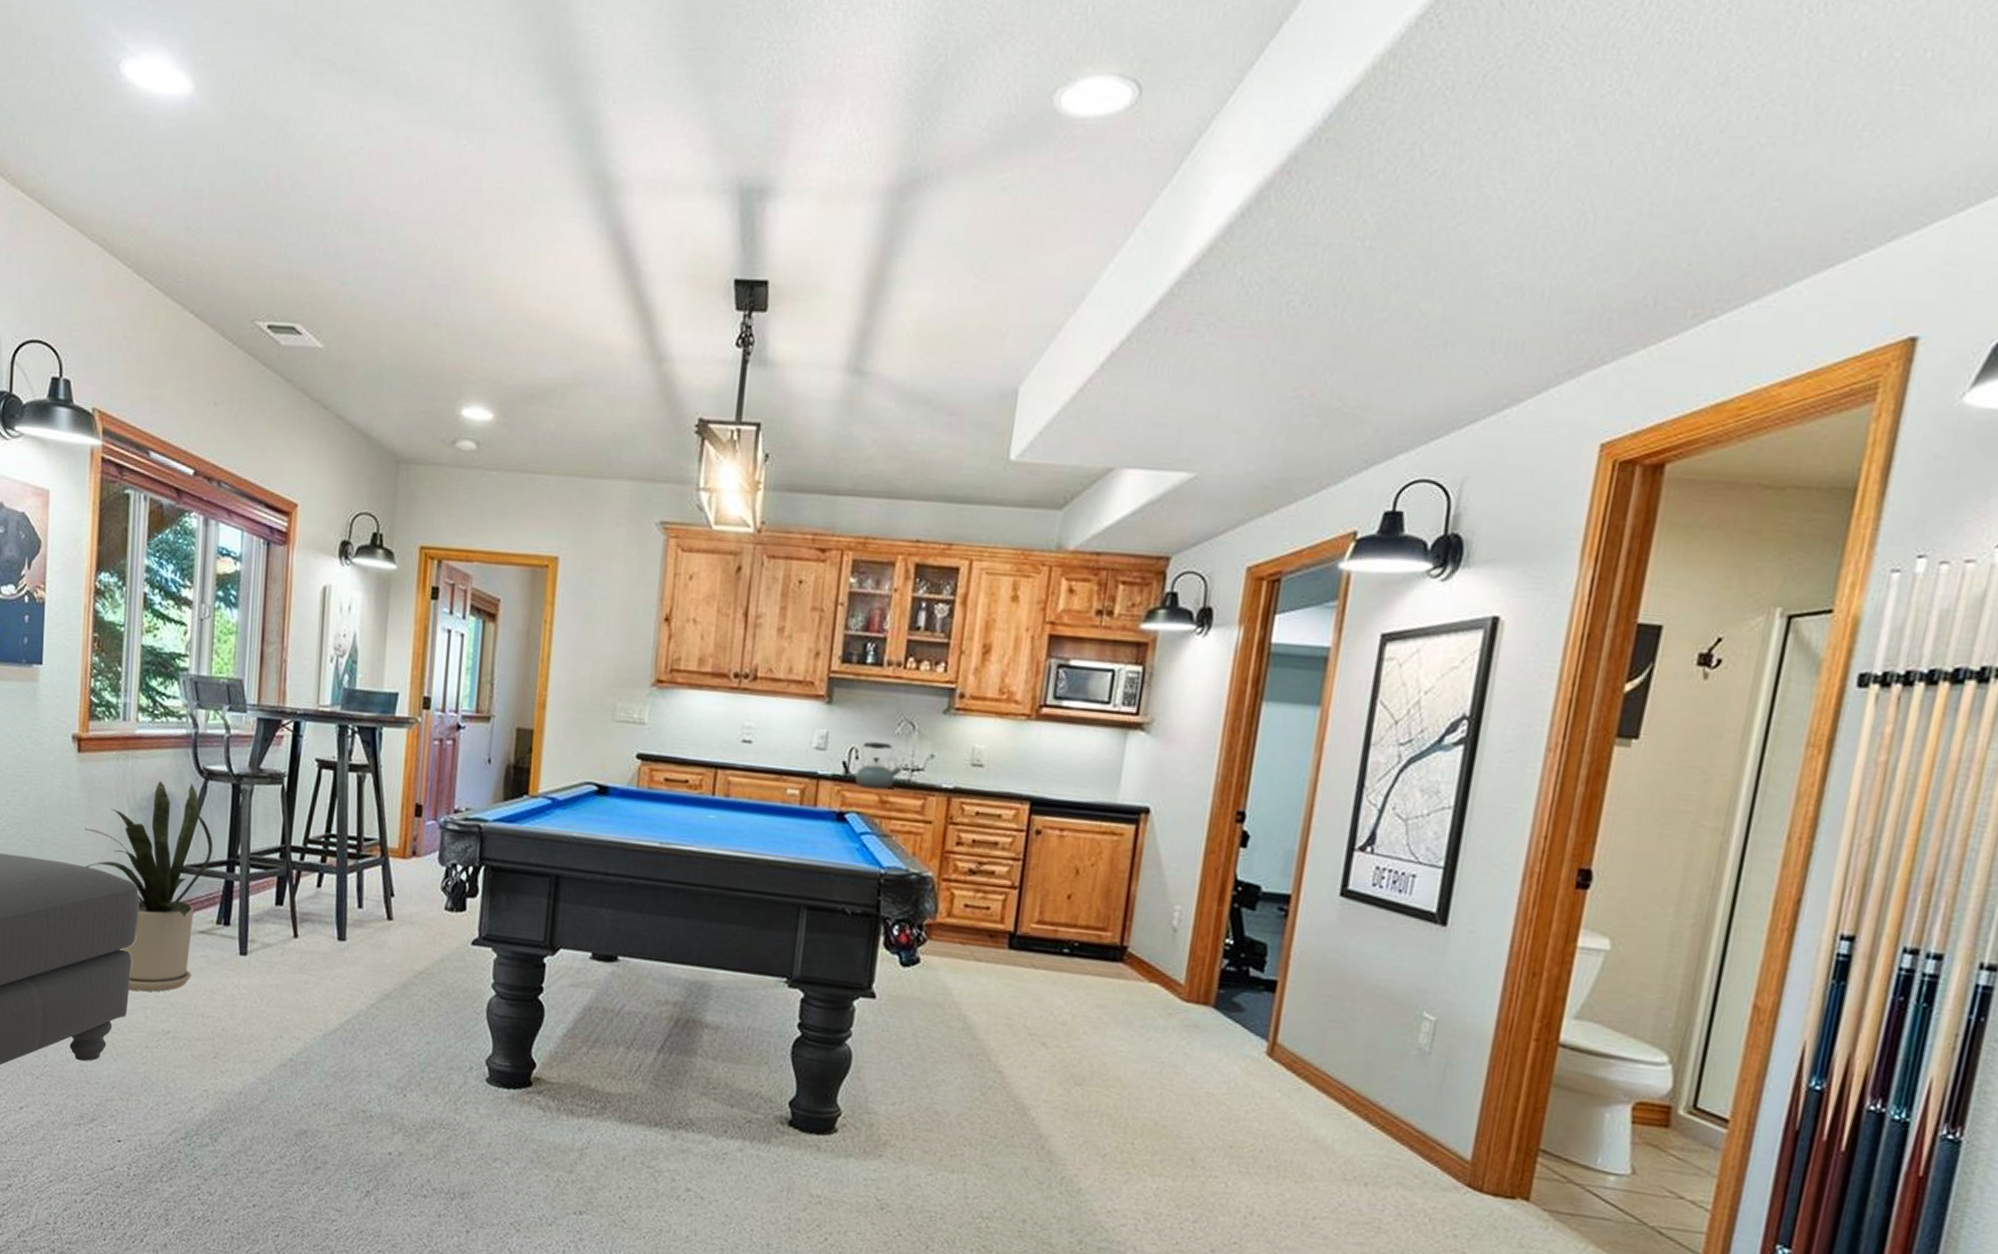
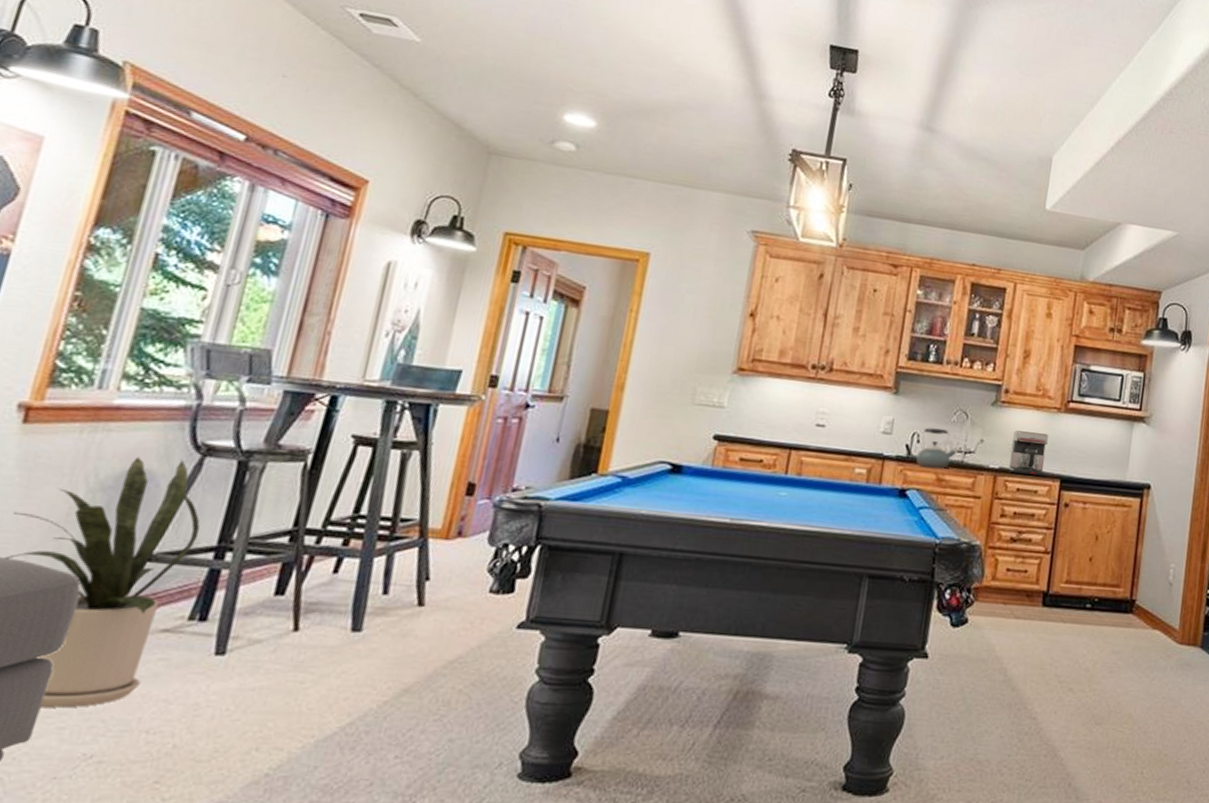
coffee maker: none [965,743,1016,799] -> present [1008,430,1049,477]

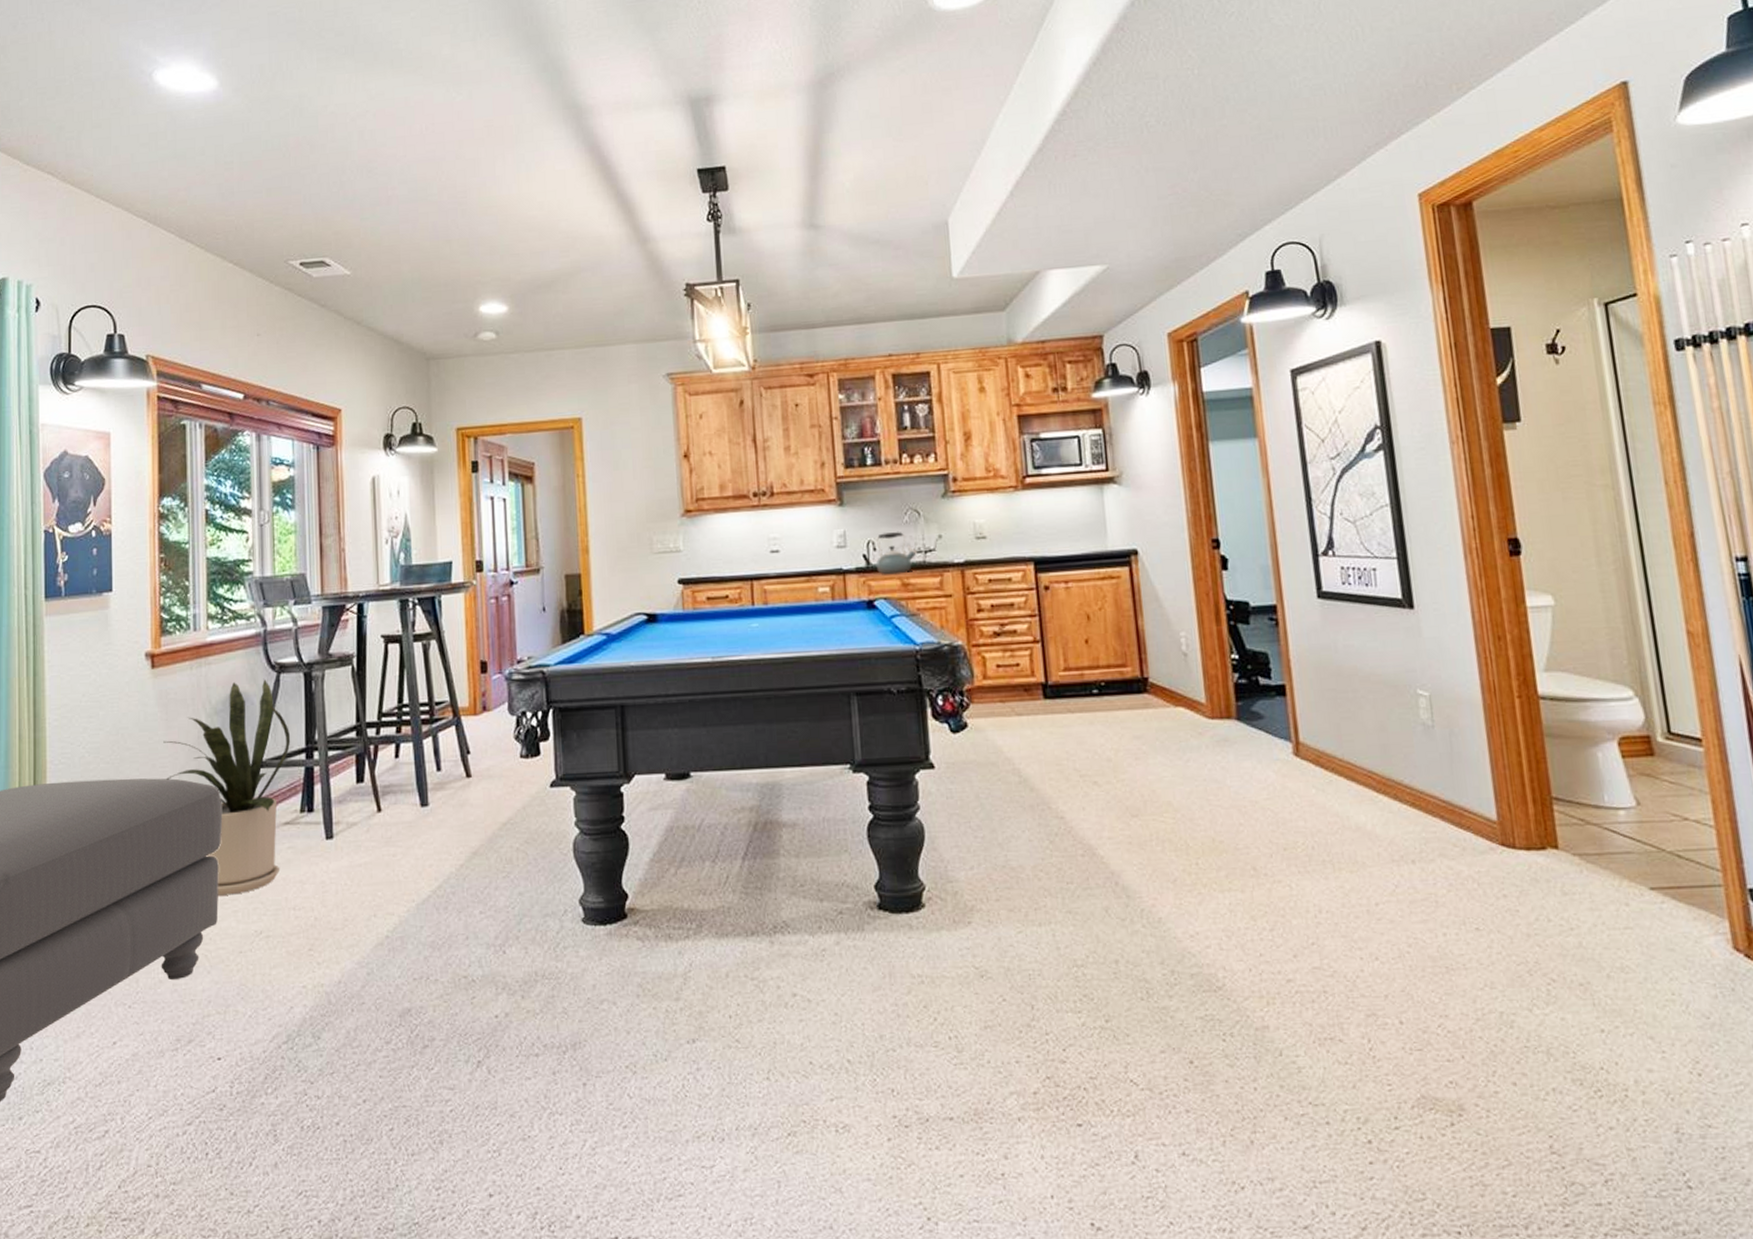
coffee maker: present [1008,430,1049,477] -> none [971,516,1016,565]

